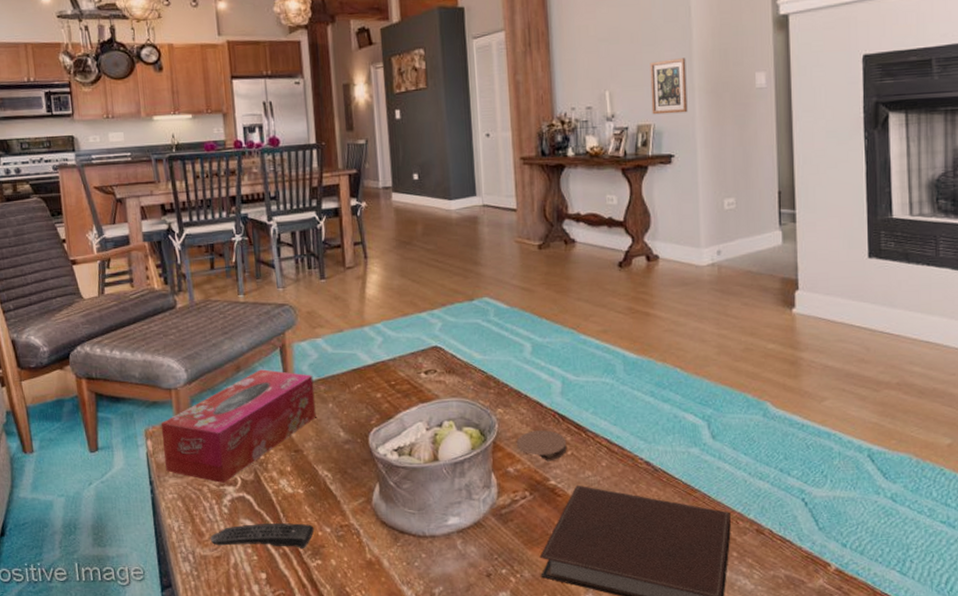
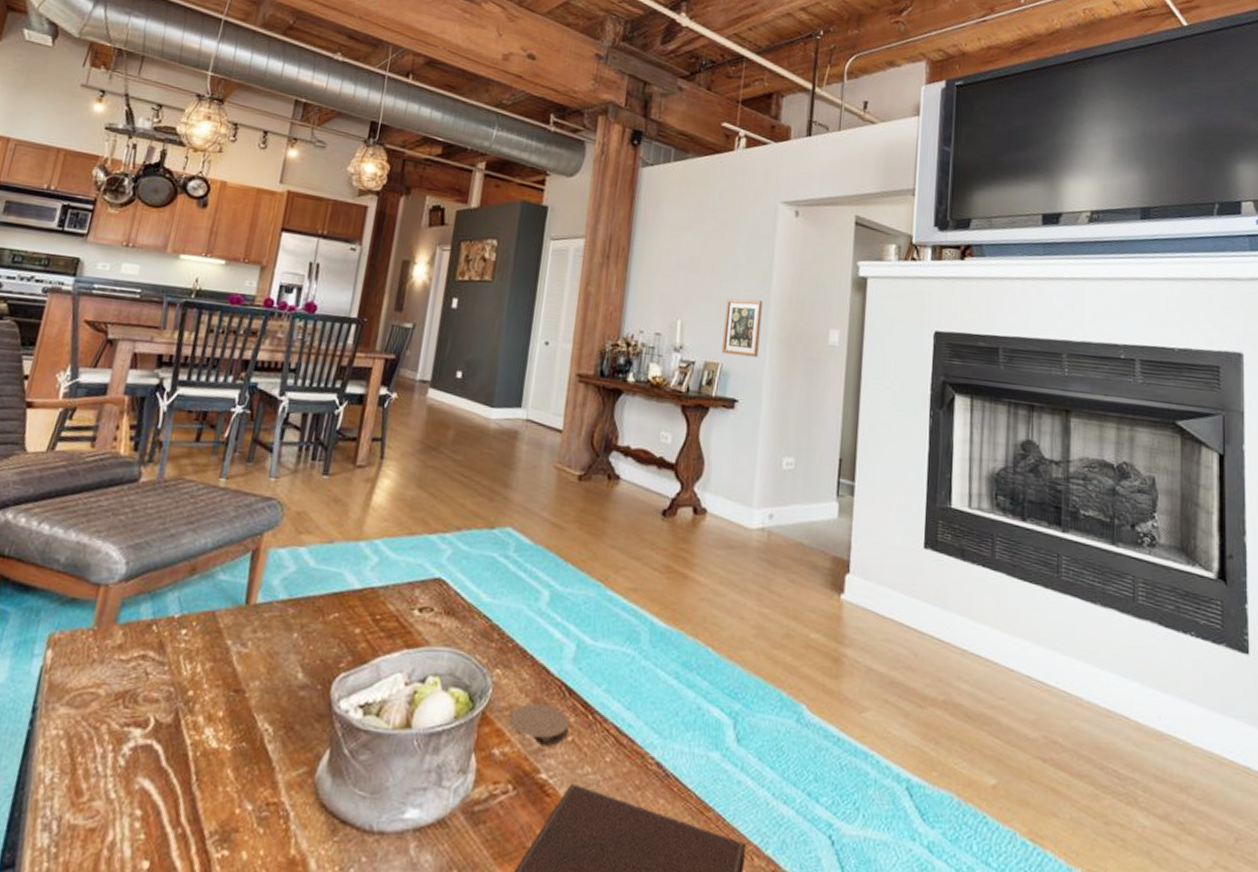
tissue box: present [160,369,316,484] -> none [58,575,284,724]
remote control: present [210,523,315,549] -> none [88,786,232,832]

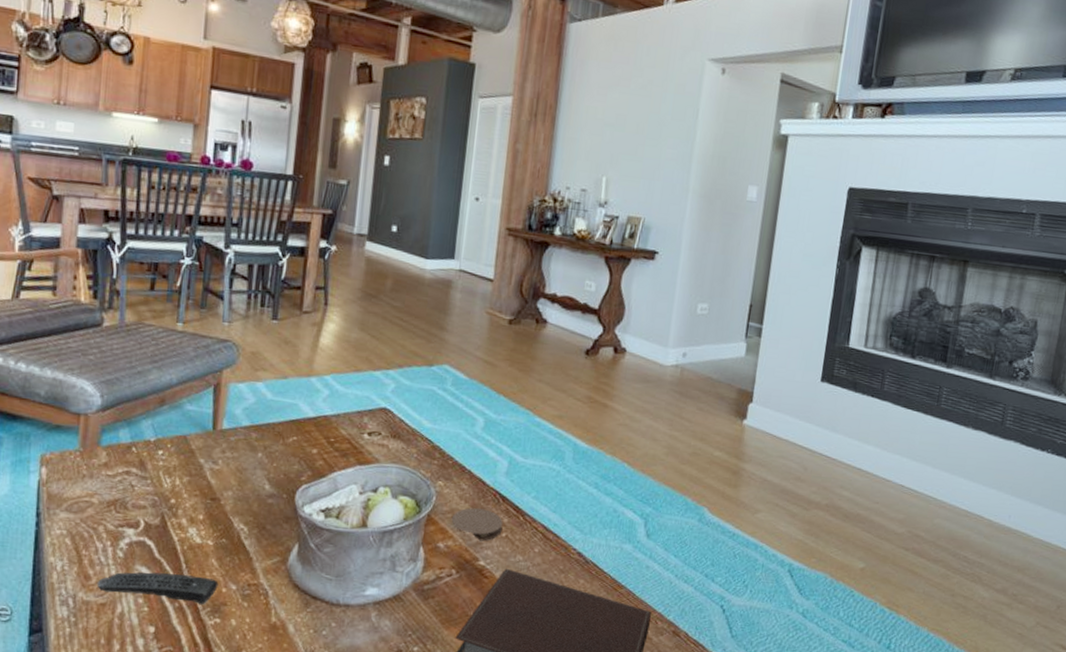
remote control: none [88,786,232,832] -> present [97,572,219,605]
picture frame: present [721,298,763,358] -> none [644,156,686,213]

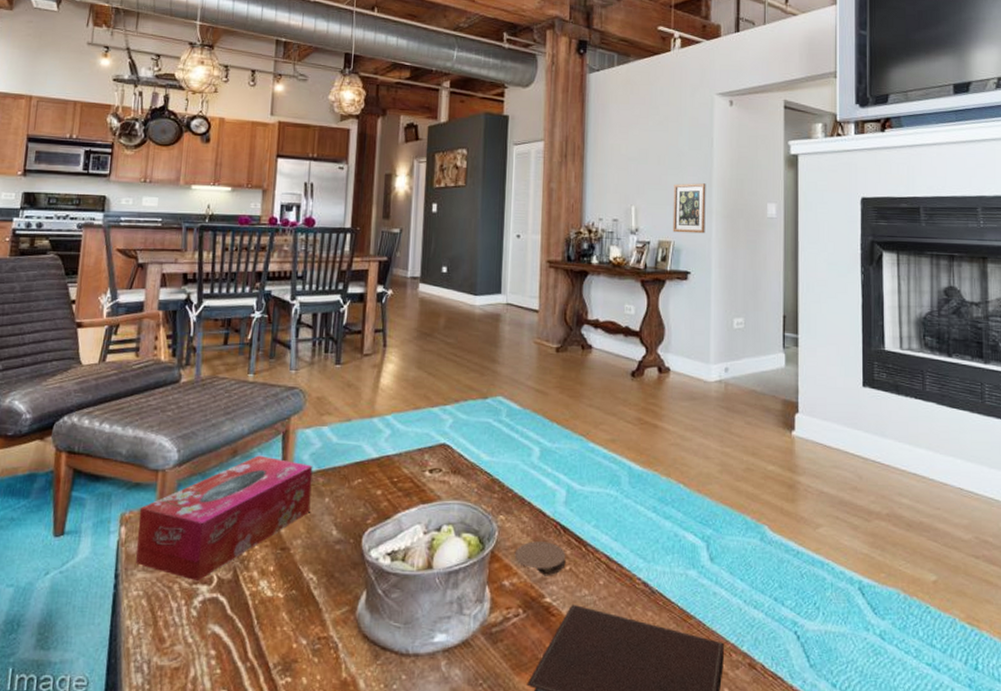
tissue box: none [57,406,246,525] -> present [135,455,313,582]
remote control: present [97,572,219,605] -> none [171,631,289,664]
picture frame: none [644,156,686,213] -> present [672,183,706,234]

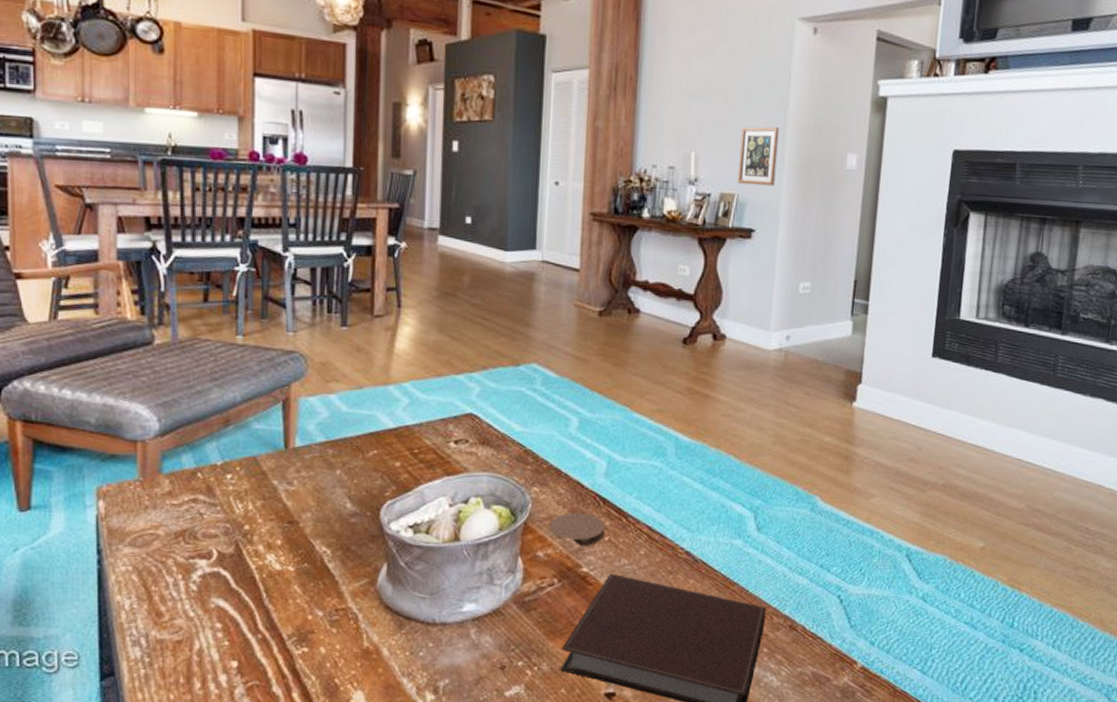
tissue box: present [135,455,313,582] -> none [119,425,320,556]

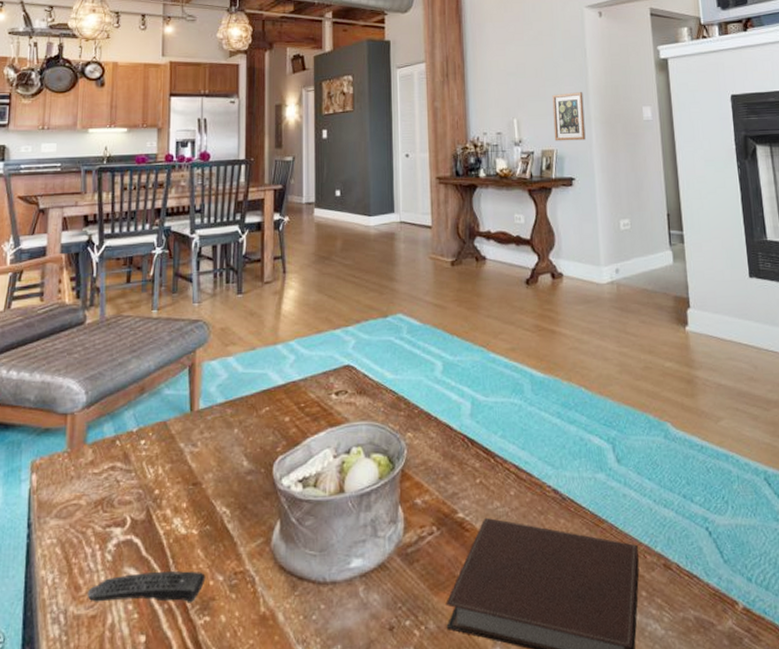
remote control: none [170,604,303,635] -> present [87,571,206,603]
coaster: present [549,513,605,547] -> none [425,456,476,491]

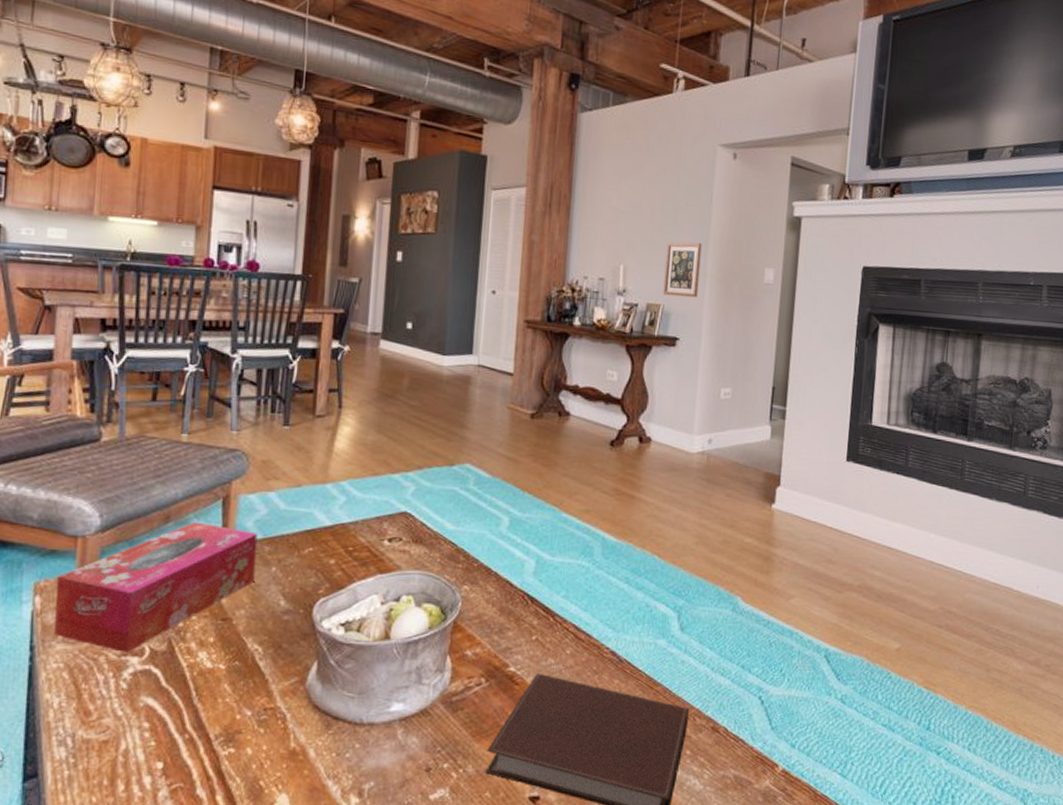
tissue box: none [47,391,221,525] -> present [53,522,258,654]
remote control: present [87,571,206,603] -> none [98,703,232,735]

